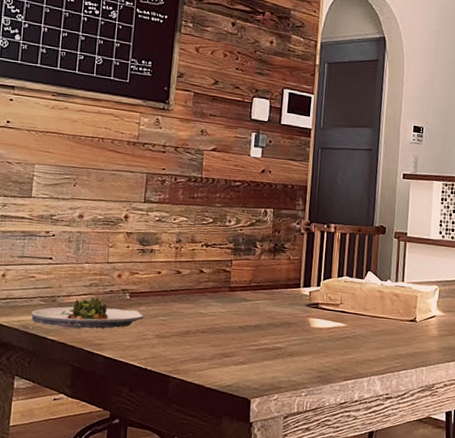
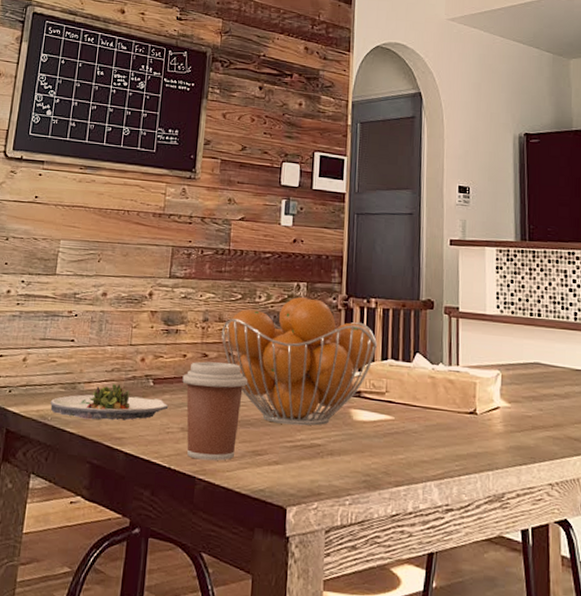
coffee cup: none [157,277,218,362] -> present [182,361,248,461]
fruit basket: none [193,222,335,332] -> present [221,297,378,426]

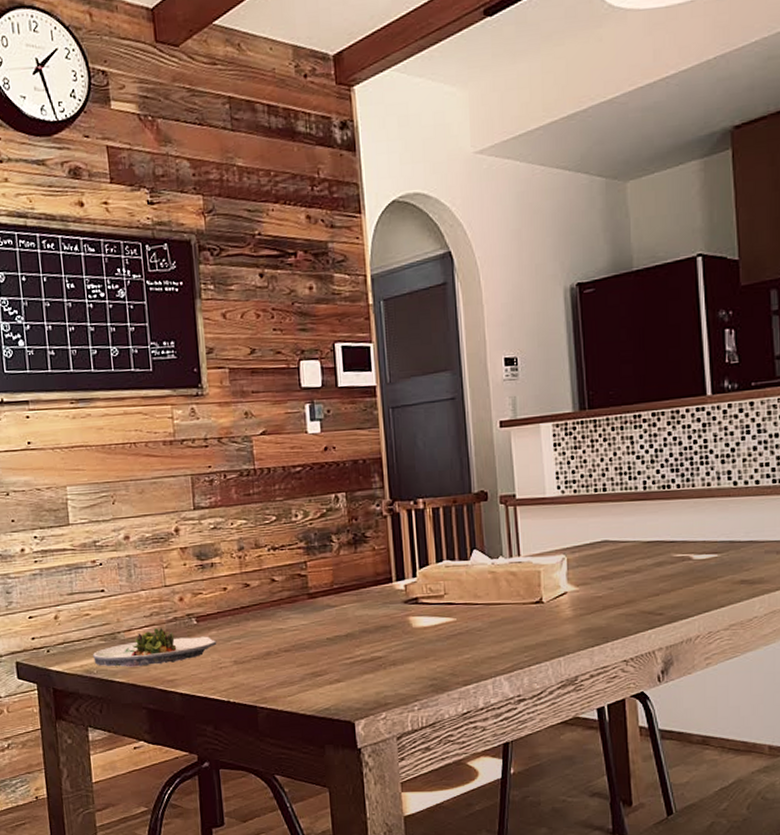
coffee cup: present [182,361,248,461] -> none [226,589,297,689]
fruit basket: present [221,297,378,426] -> none [259,508,431,642]

